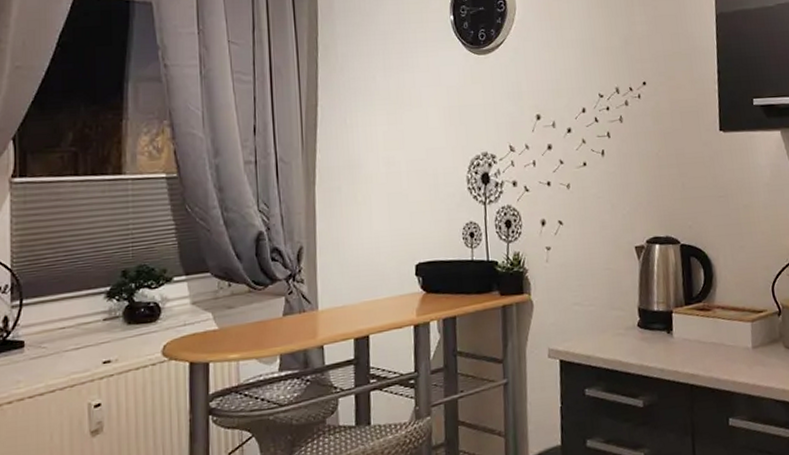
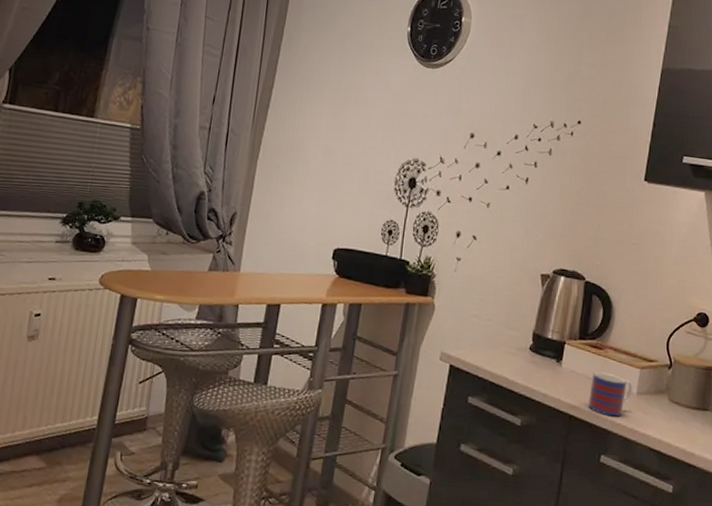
mug: none [705,333,748,377] -> present [588,371,633,417]

